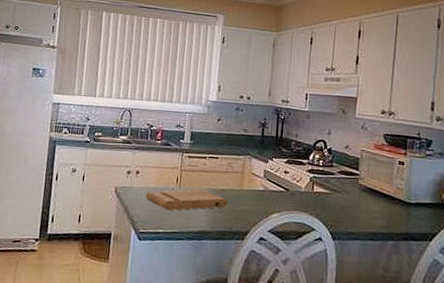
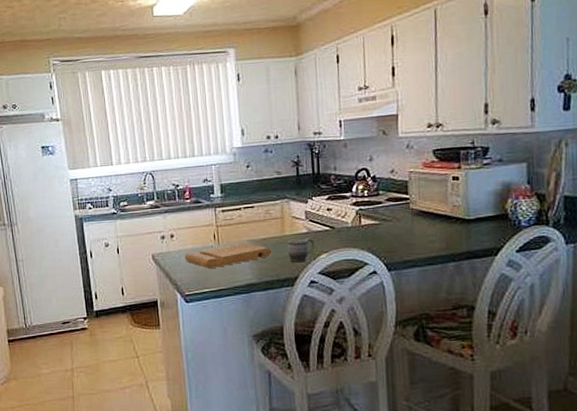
mug: none [243,195,269,218] -> present [287,238,315,263]

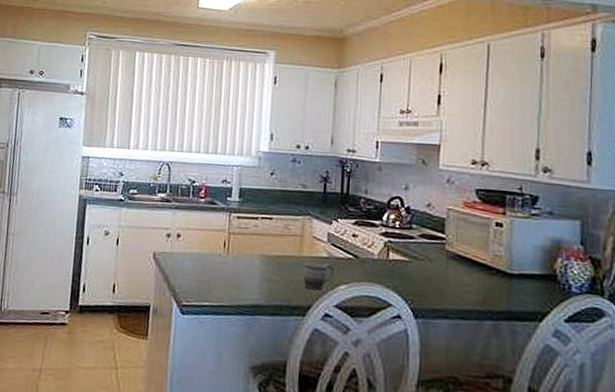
cutting board: present [184,242,272,269] -> none [188,256,286,280]

